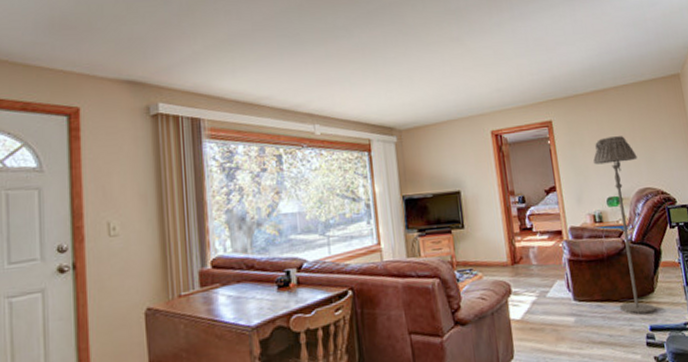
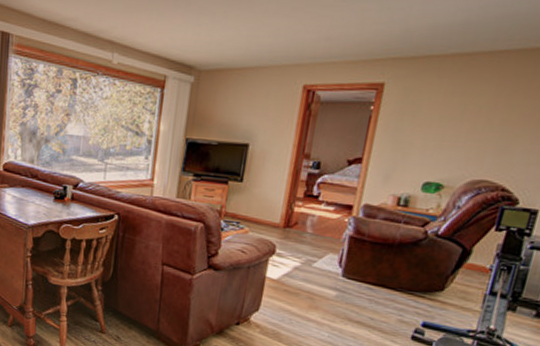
floor lamp: present [592,136,656,314] -> none [393,112,486,311]

